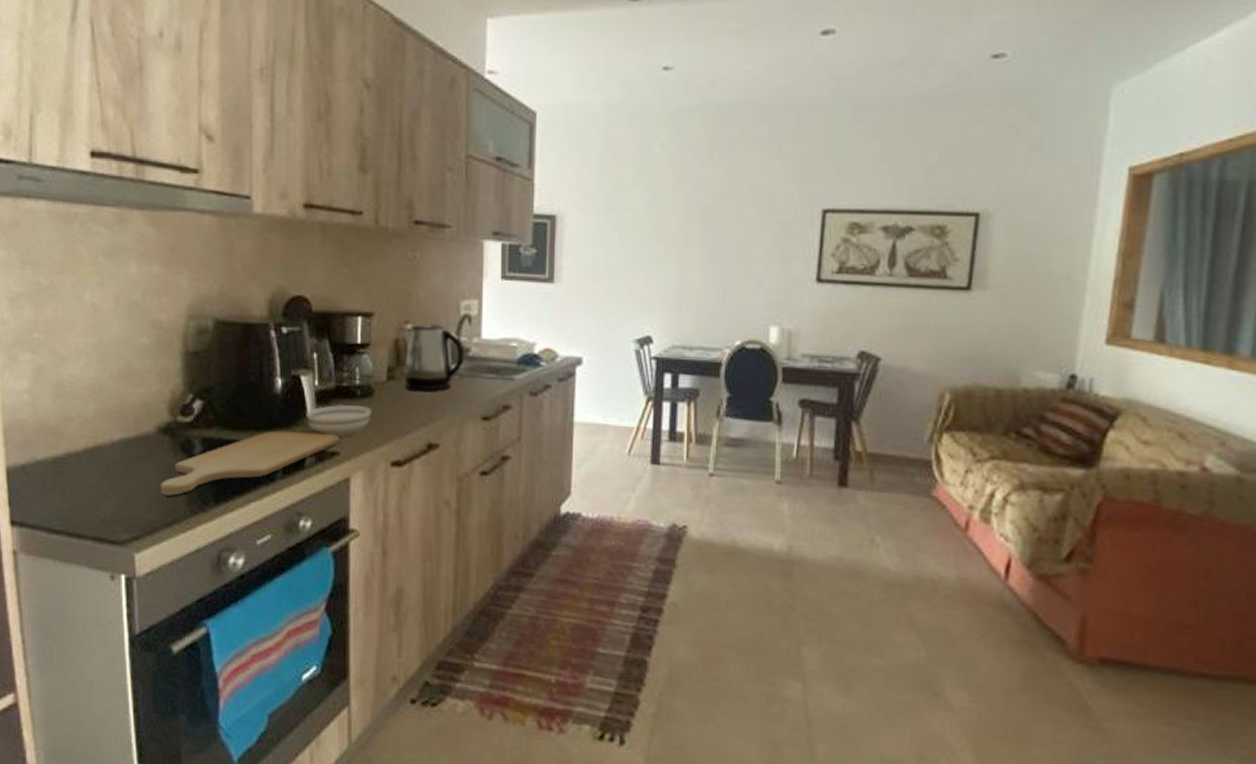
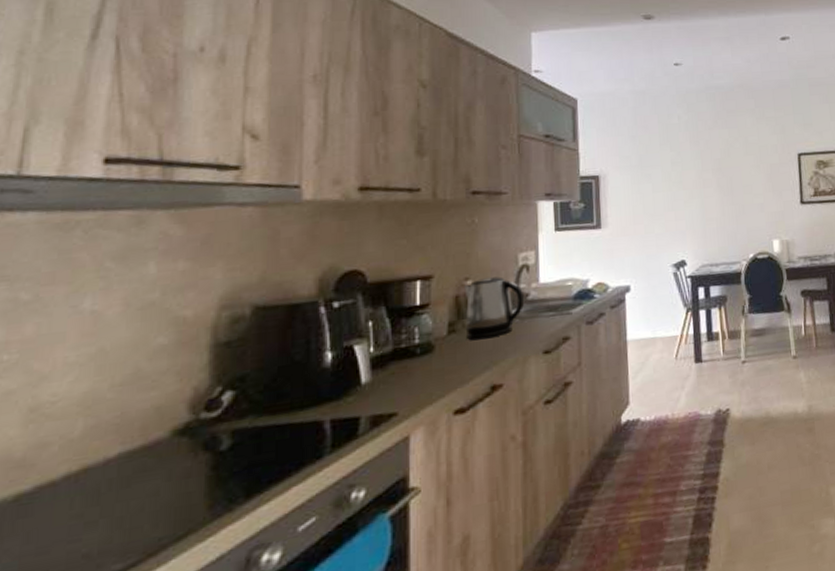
chopping board: present [161,430,340,496] -> none [173,396,398,505]
bowl: present [306,404,372,437] -> none [360,362,432,399]

